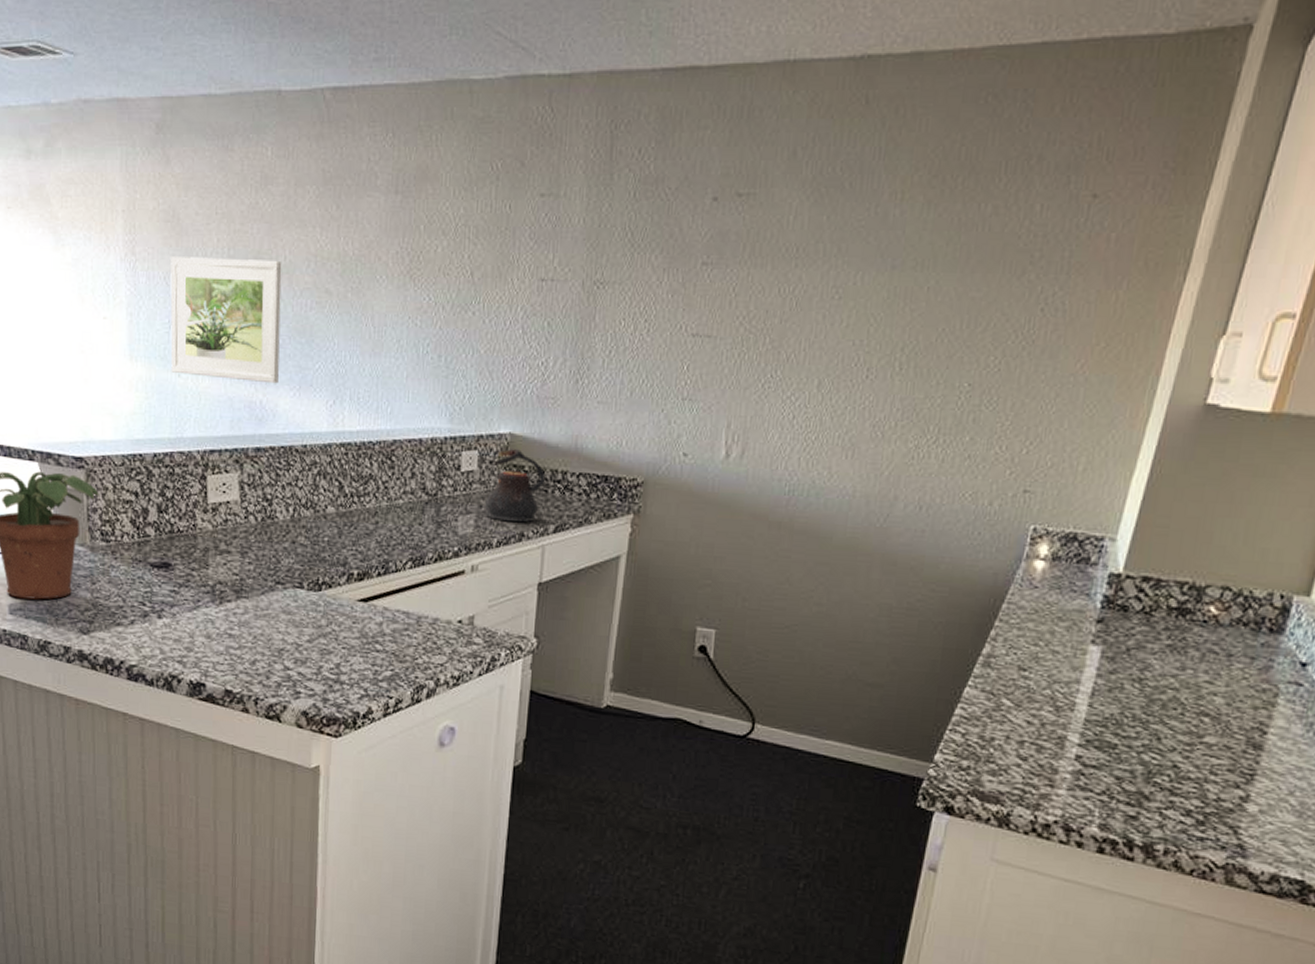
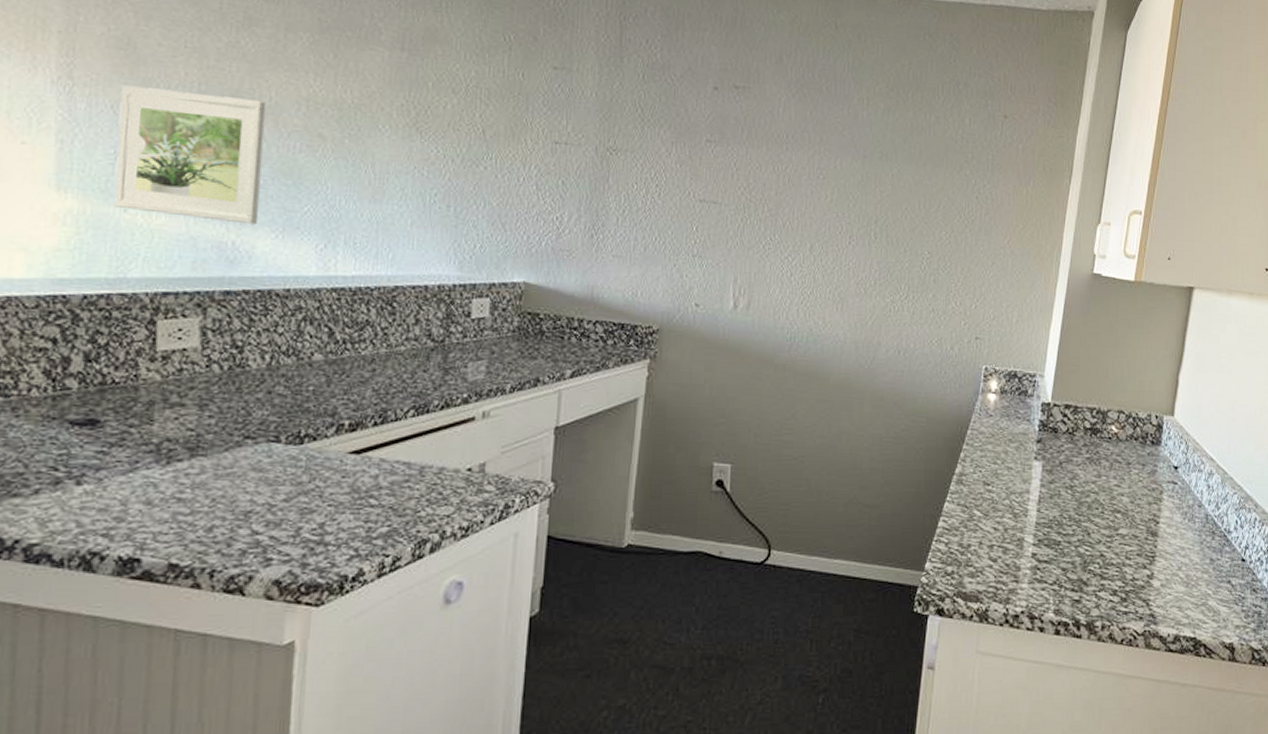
teapot: present [485,449,546,523] -> none [497,297,562,369]

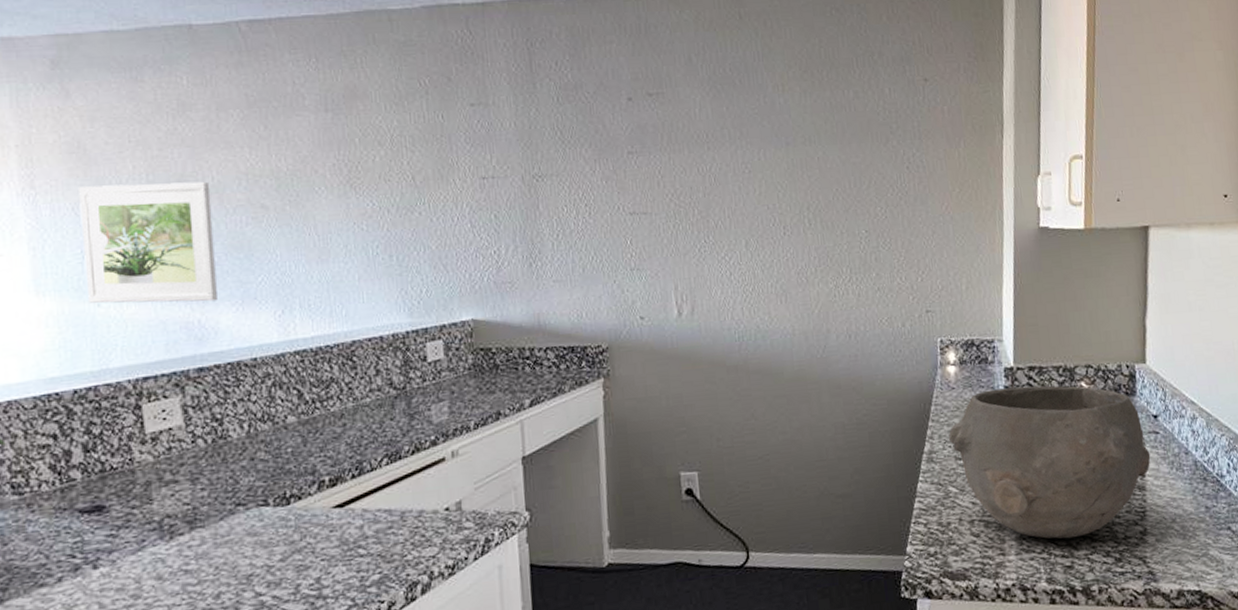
bowl: none [979,422,1166,574] -> present [948,385,1151,539]

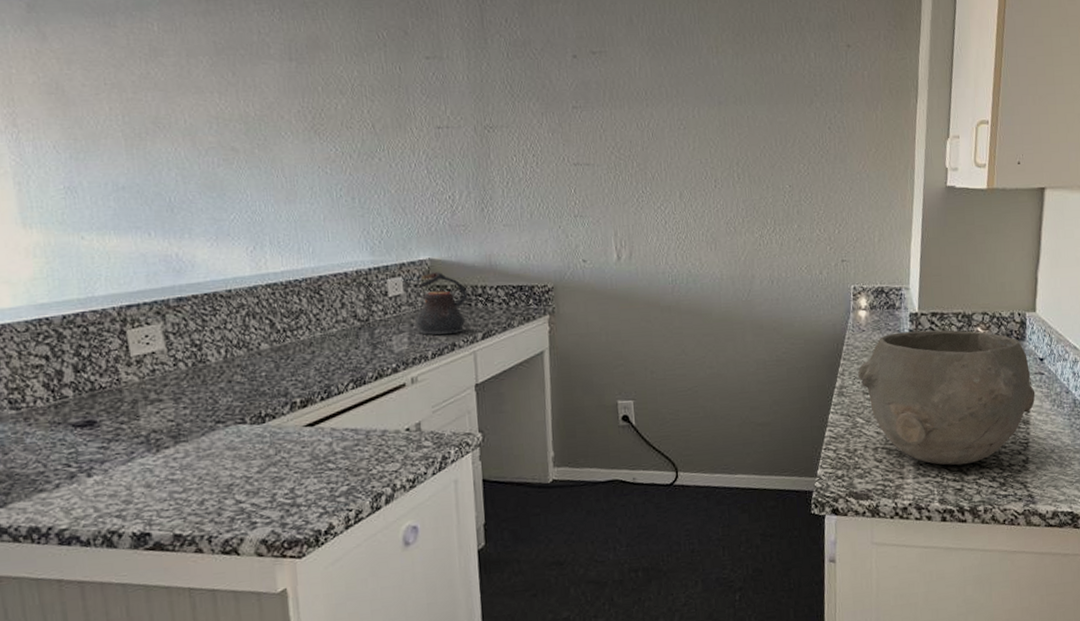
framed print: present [79,181,217,304] -> none [59,124,193,237]
teapot: none [457,333,515,404] -> present [415,272,468,336]

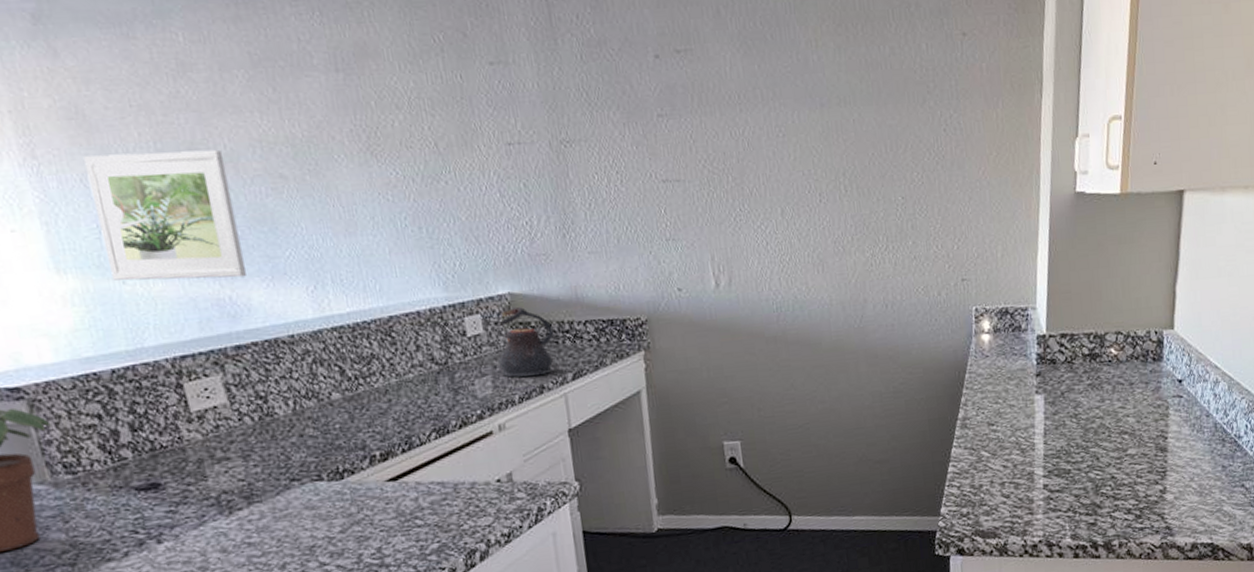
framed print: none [59,124,193,237] -> present [84,149,246,281]
bowl: present [857,330,1036,466] -> none [981,352,1174,499]

